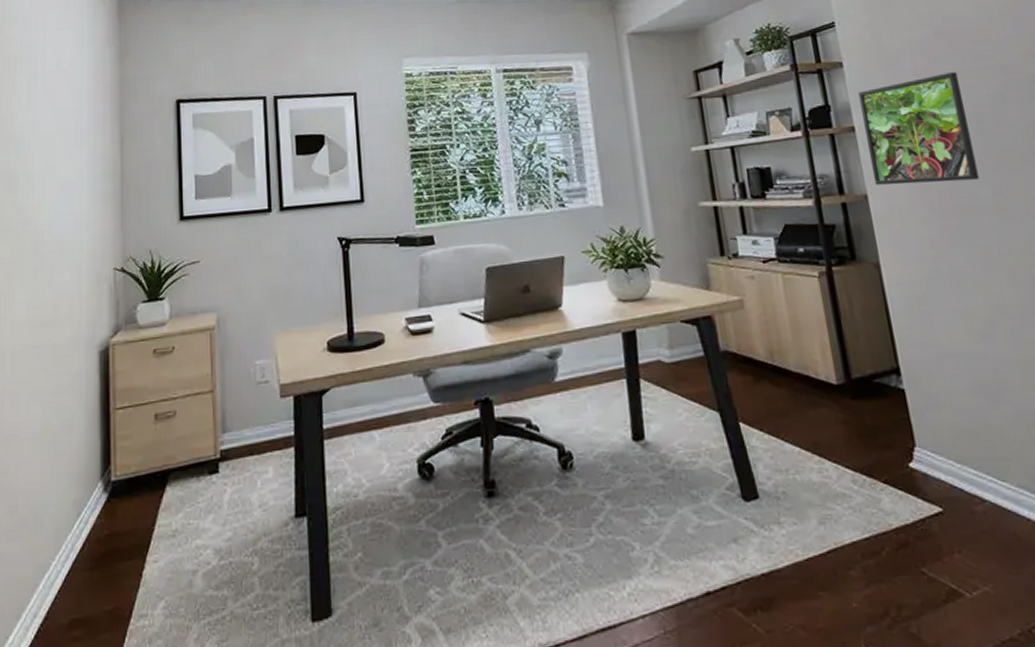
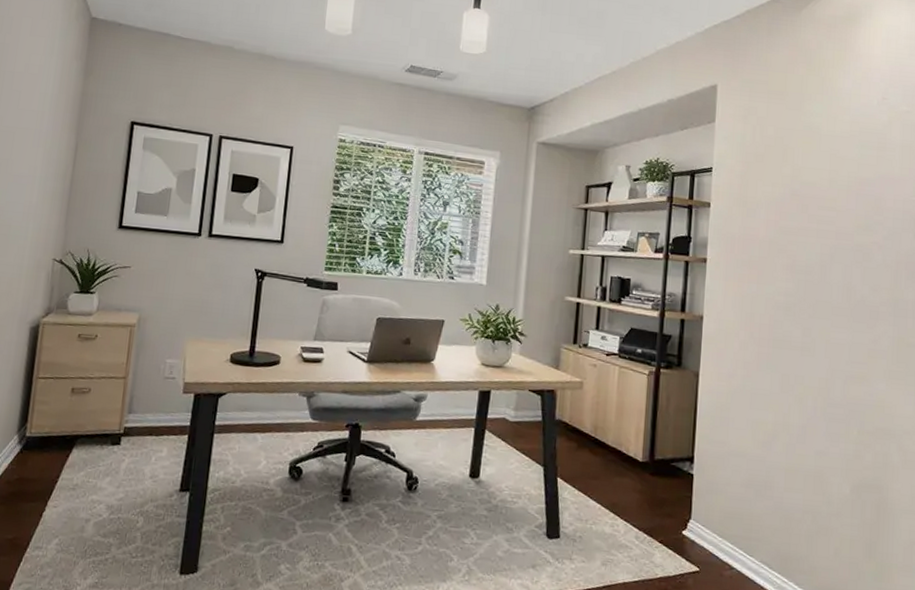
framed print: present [858,72,979,185] -> none [711,228,800,320]

